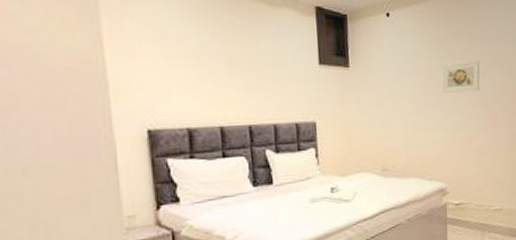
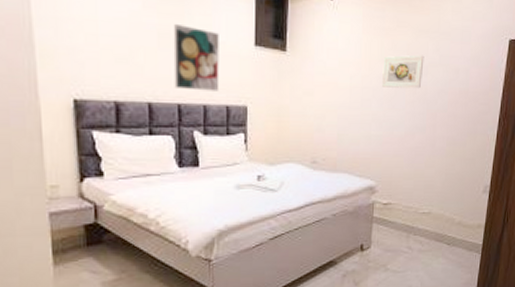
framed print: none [240,50,288,111] -> present [173,23,220,91]

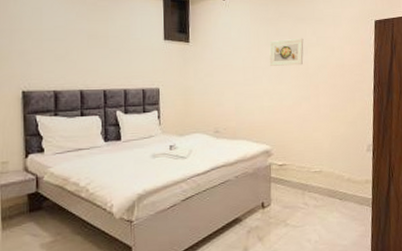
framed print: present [173,23,220,91] -> none [99,27,137,78]

